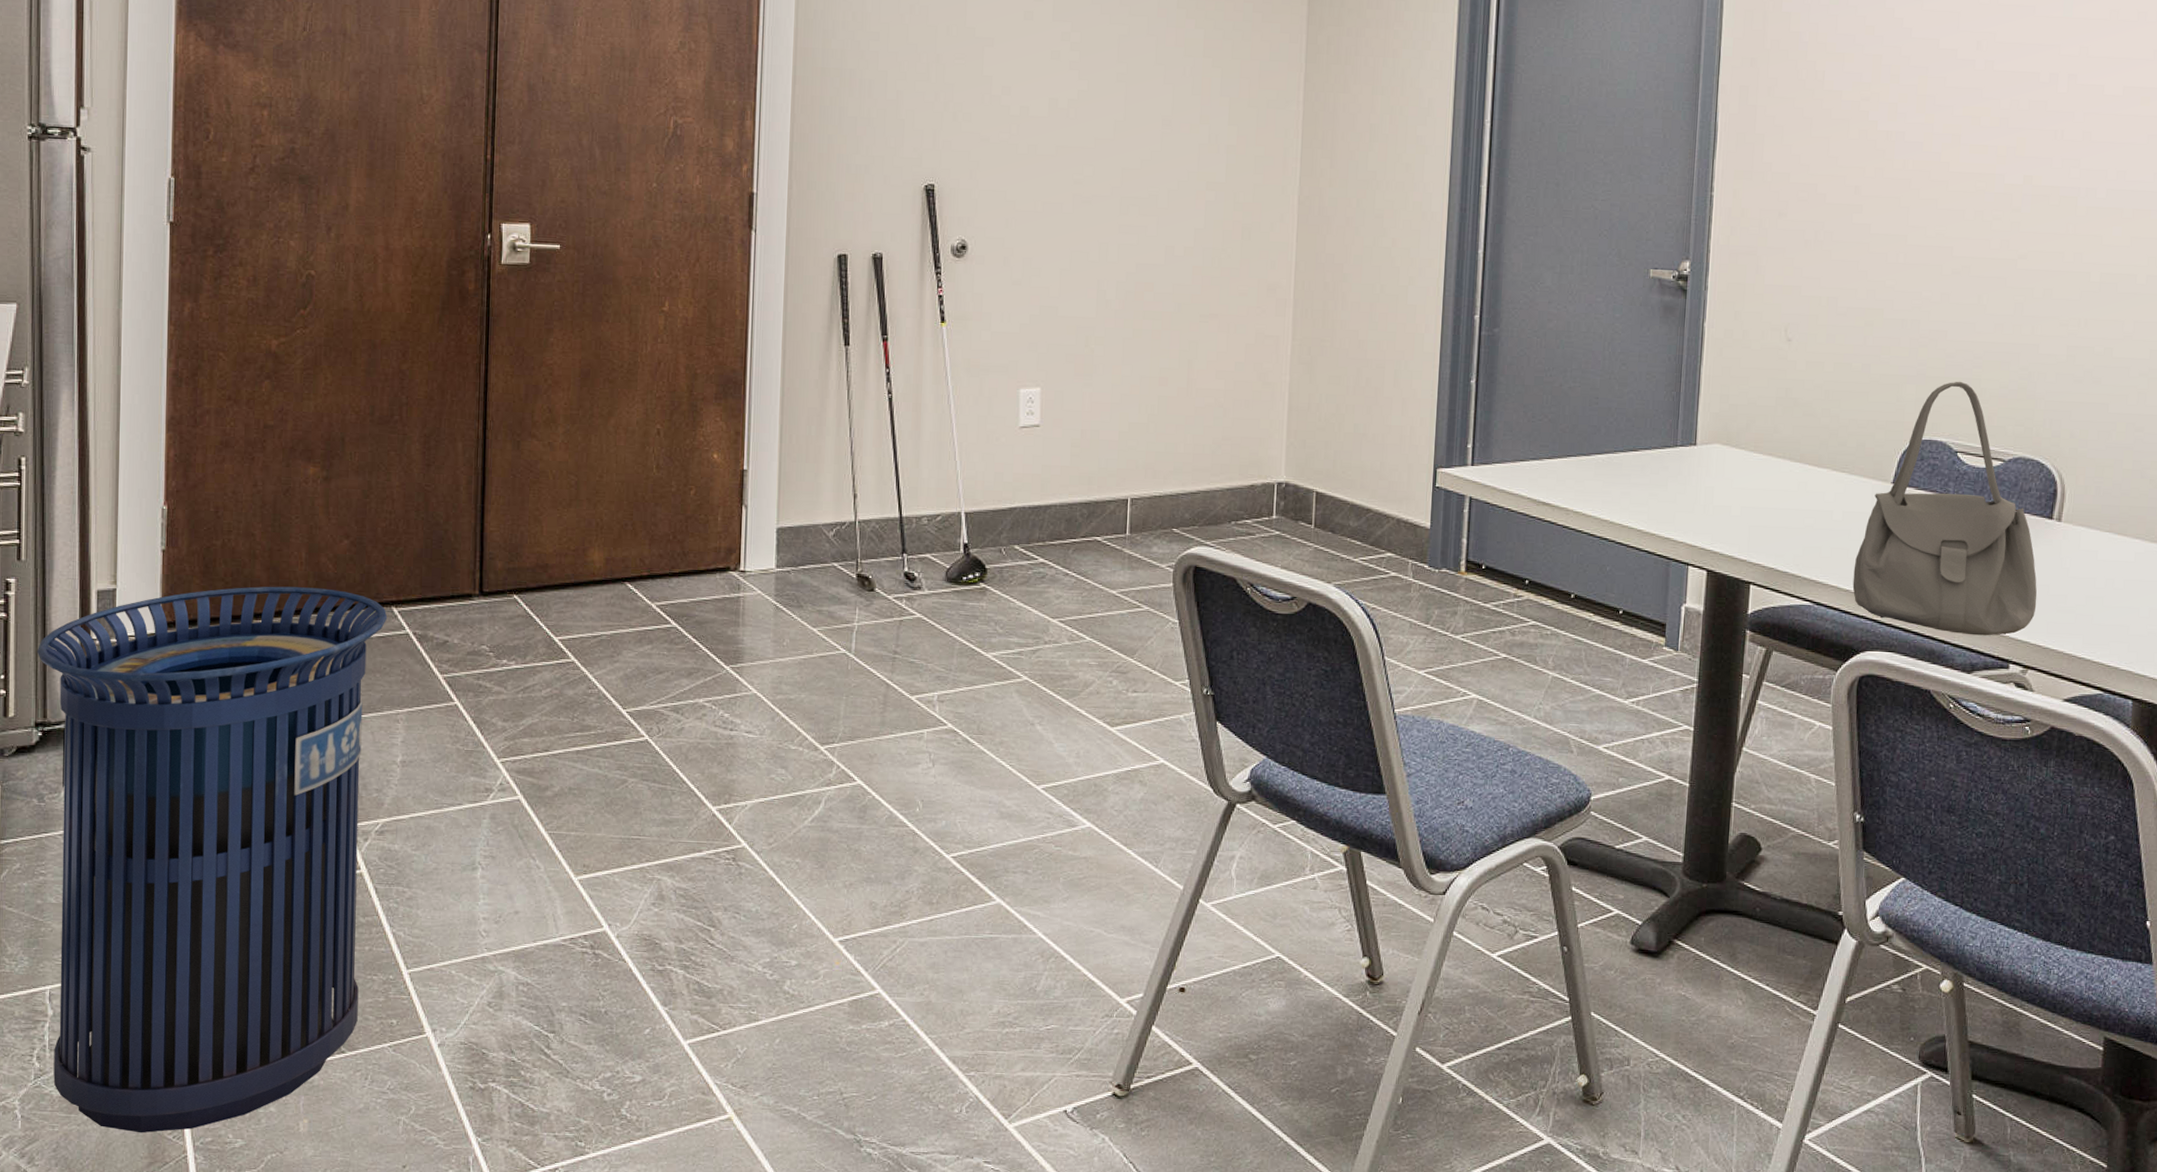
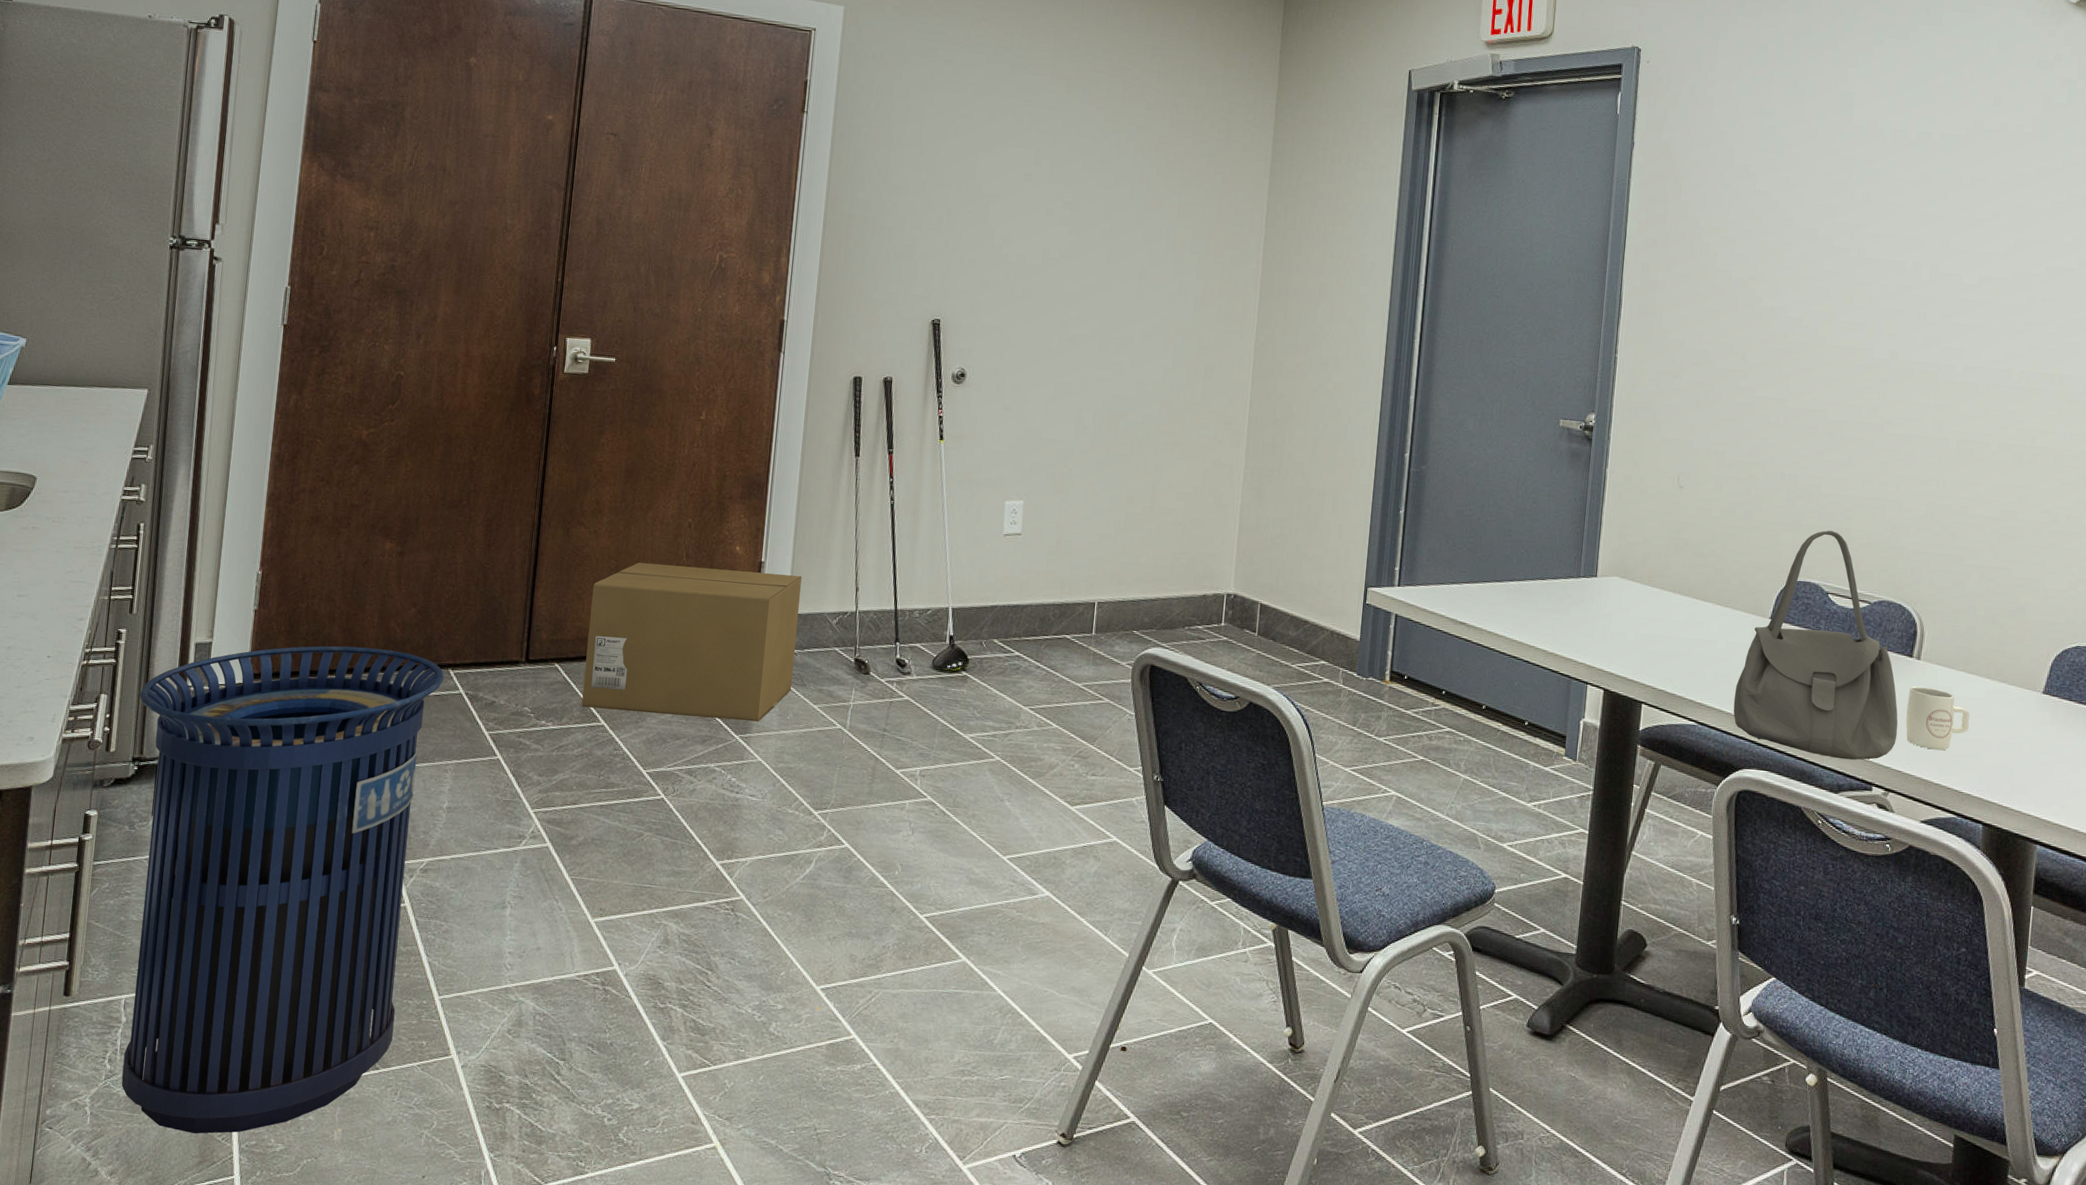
box: none [547,477,792,650] -> present [581,563,802,722]
mug: none [2045,551,2117,621] -> present [1905,686,1970,751]

